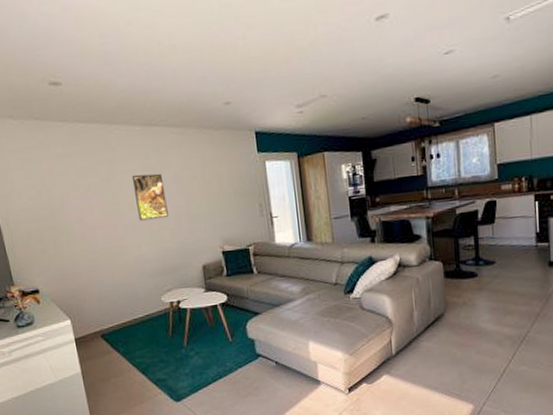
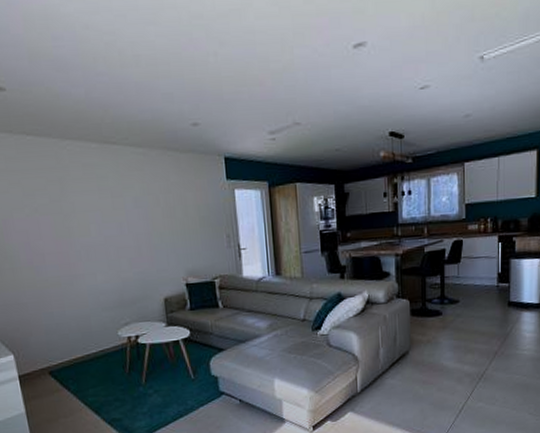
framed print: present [131,173,169,221] -> none [86,196,128,249]

